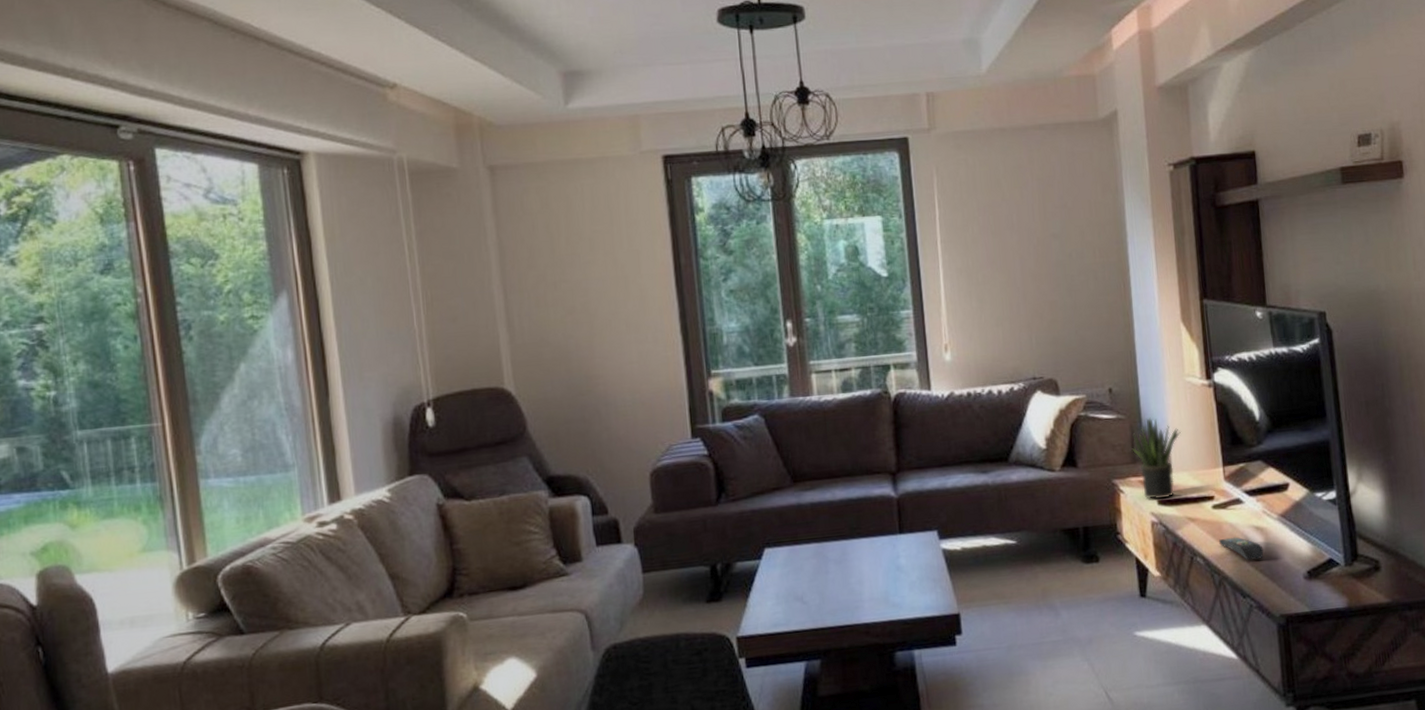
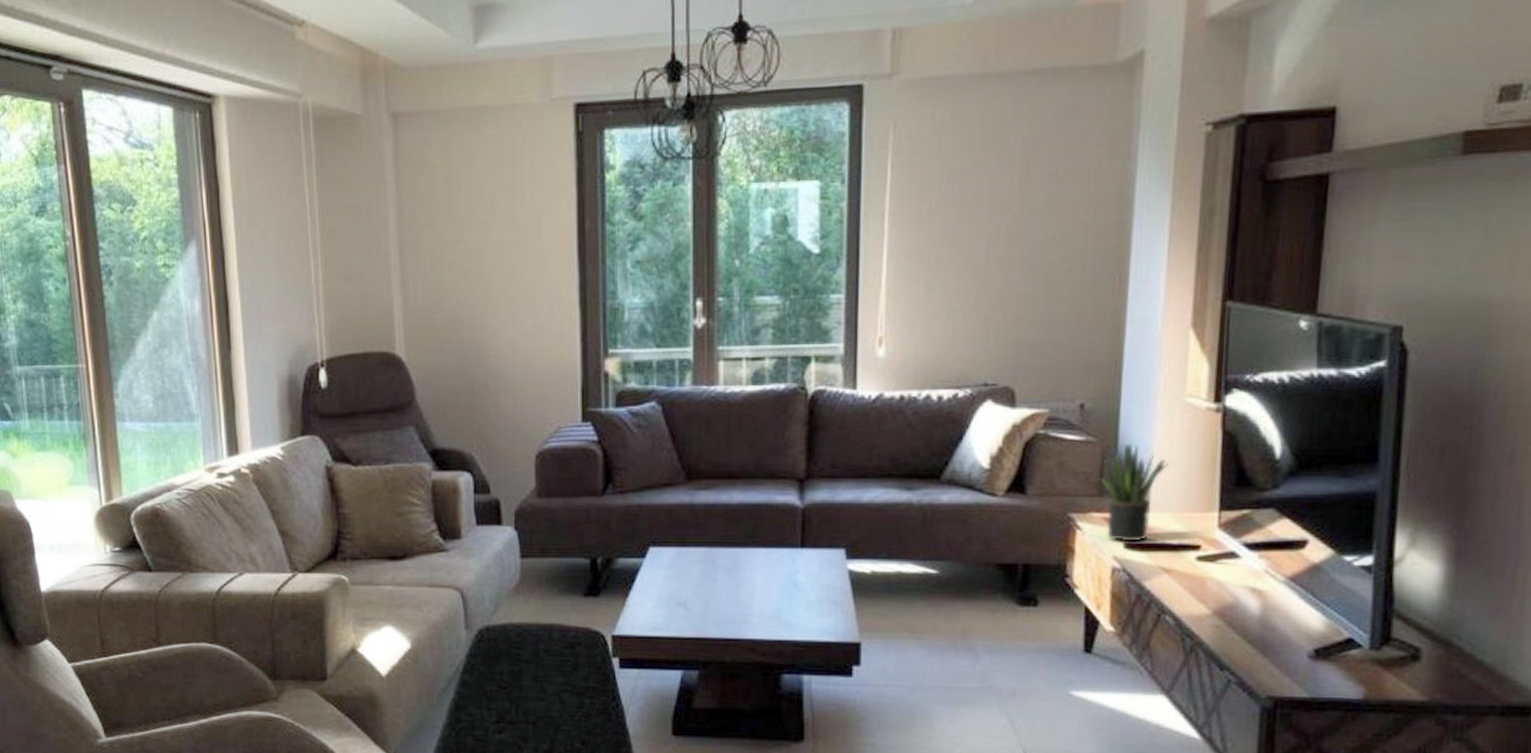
remote control: present [1219,537,1264,560] -> none [1199,597,1258,627]

